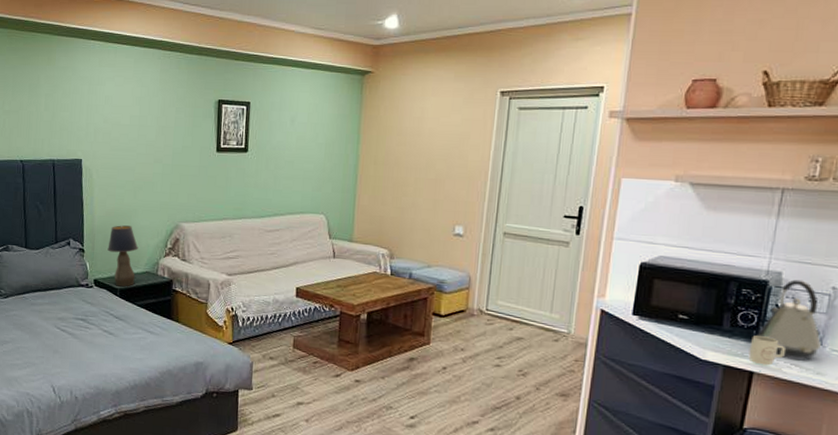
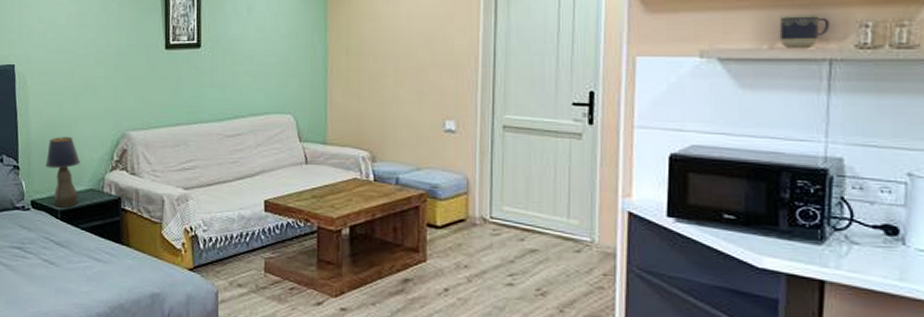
cup: none [743,148,787,179] -> present [779,14,830,49]
mug: present [748,335,787,366] -> none [815,236,862,273]
kettle: present [757,279,821,360] -> none [822,166,904,263]

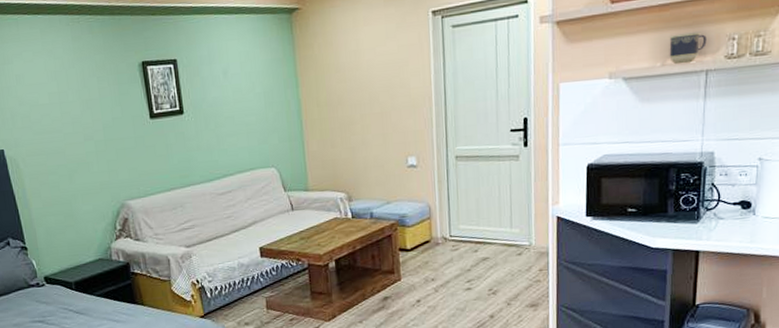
table lamp: present [45,137,81,208] -> none [51,213,89,280]

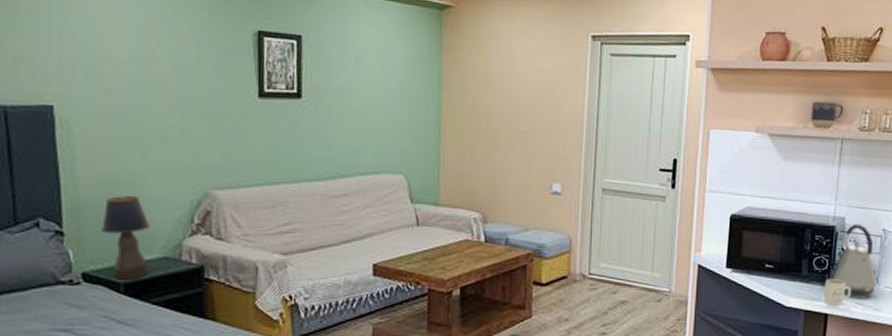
table lamp: none [51,213,89,280] -> present [101,196,150,280]
mug: none [693,215,726,243] -> present [823,279,852,307]
kettle: none [698,156,754,232] -> present [829,223,877,298]

